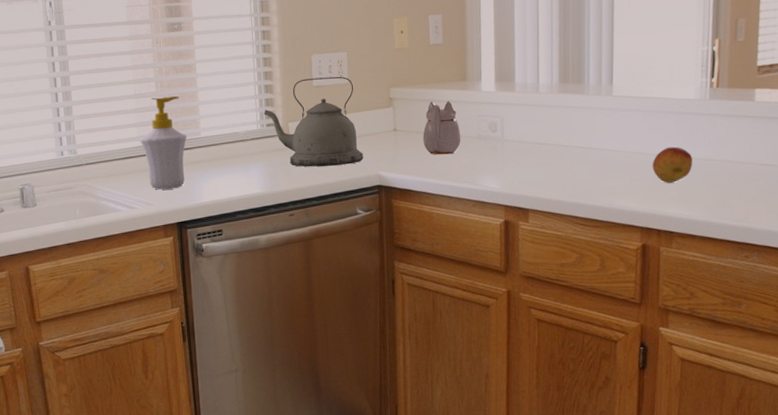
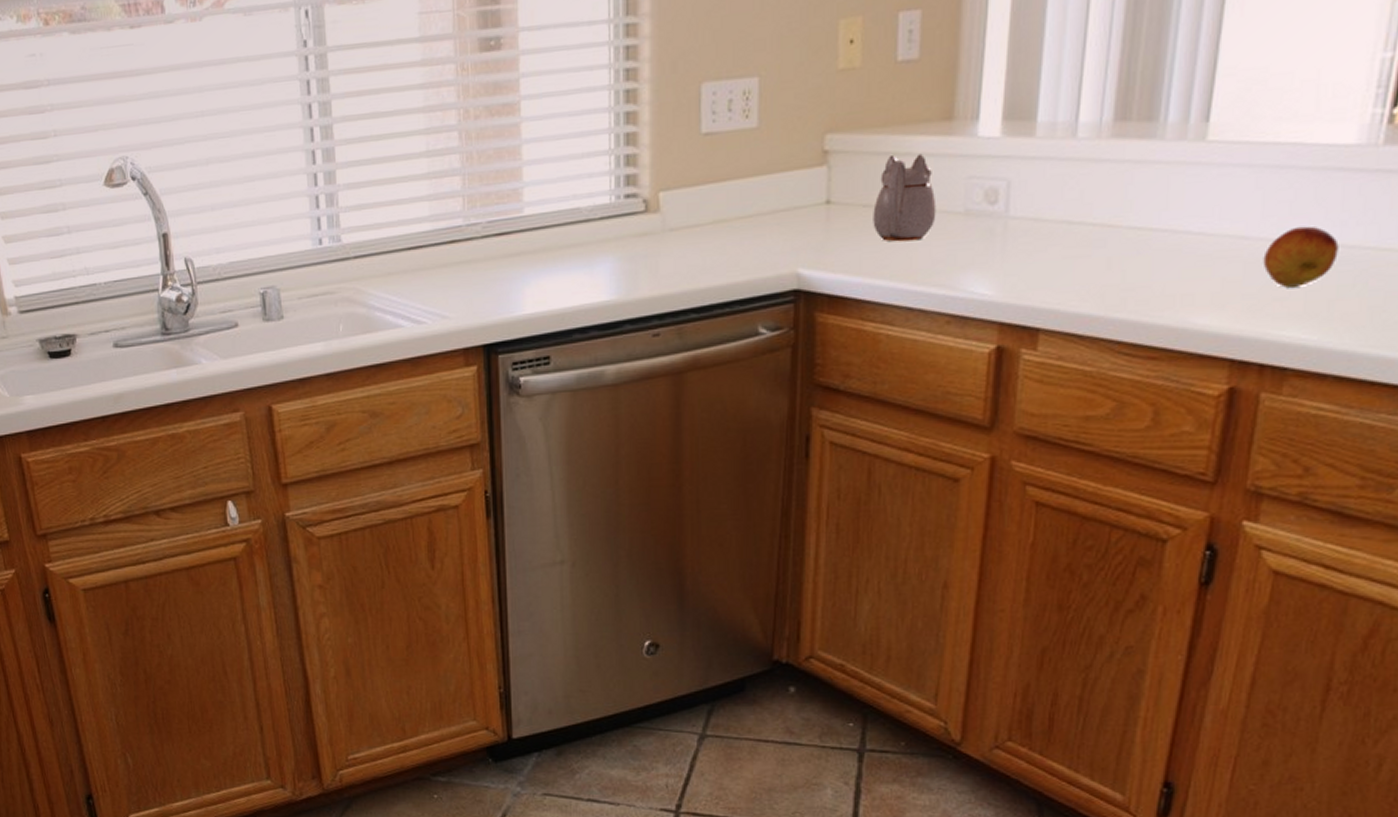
soap bottle: present [139,96,187,190] -> none [432,152,503,296]
kettle: present [263,76,364,167] -> none [621,116,775,262]

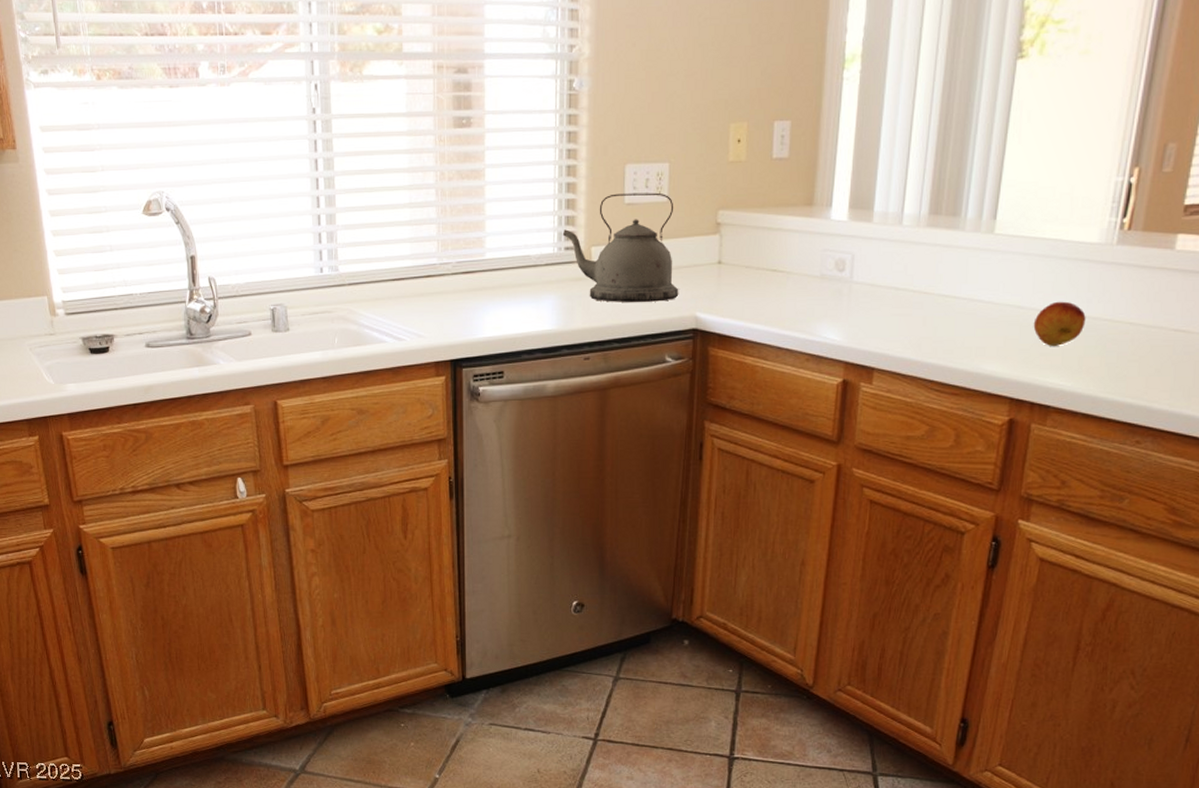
kettle: none [621,116,775,262] -> present [562,192,679,302]
teapot: present [873,154,937,242] -> none [753,230,800,296]

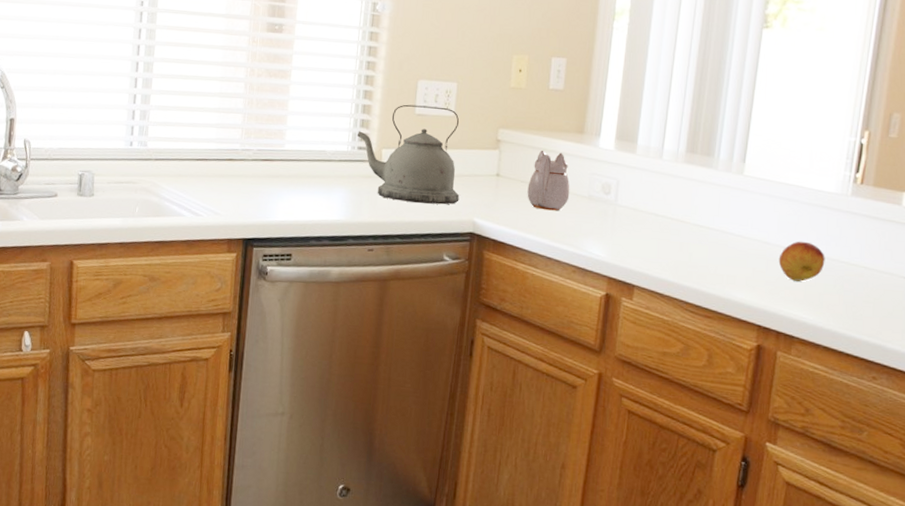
teapot: none [753,230,800,296] -> present [527,151,570,211]

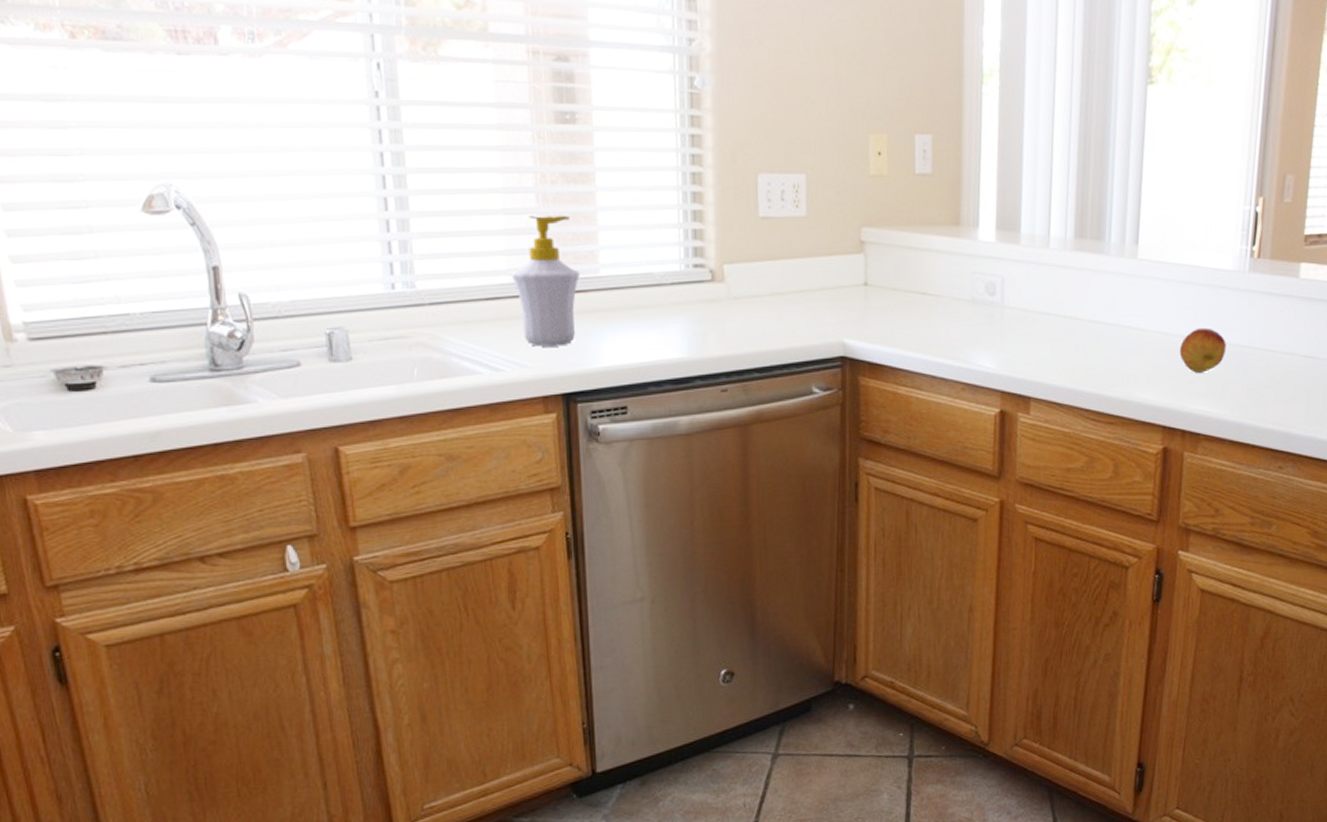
soap bottle: none [217,99,269,201] -> present [510,216,580,347]
kettle: present [356,104,460,205] -> none [689,206,824,327]
teapot: present [527,151,570,211] -> none [901,250,950,321]

